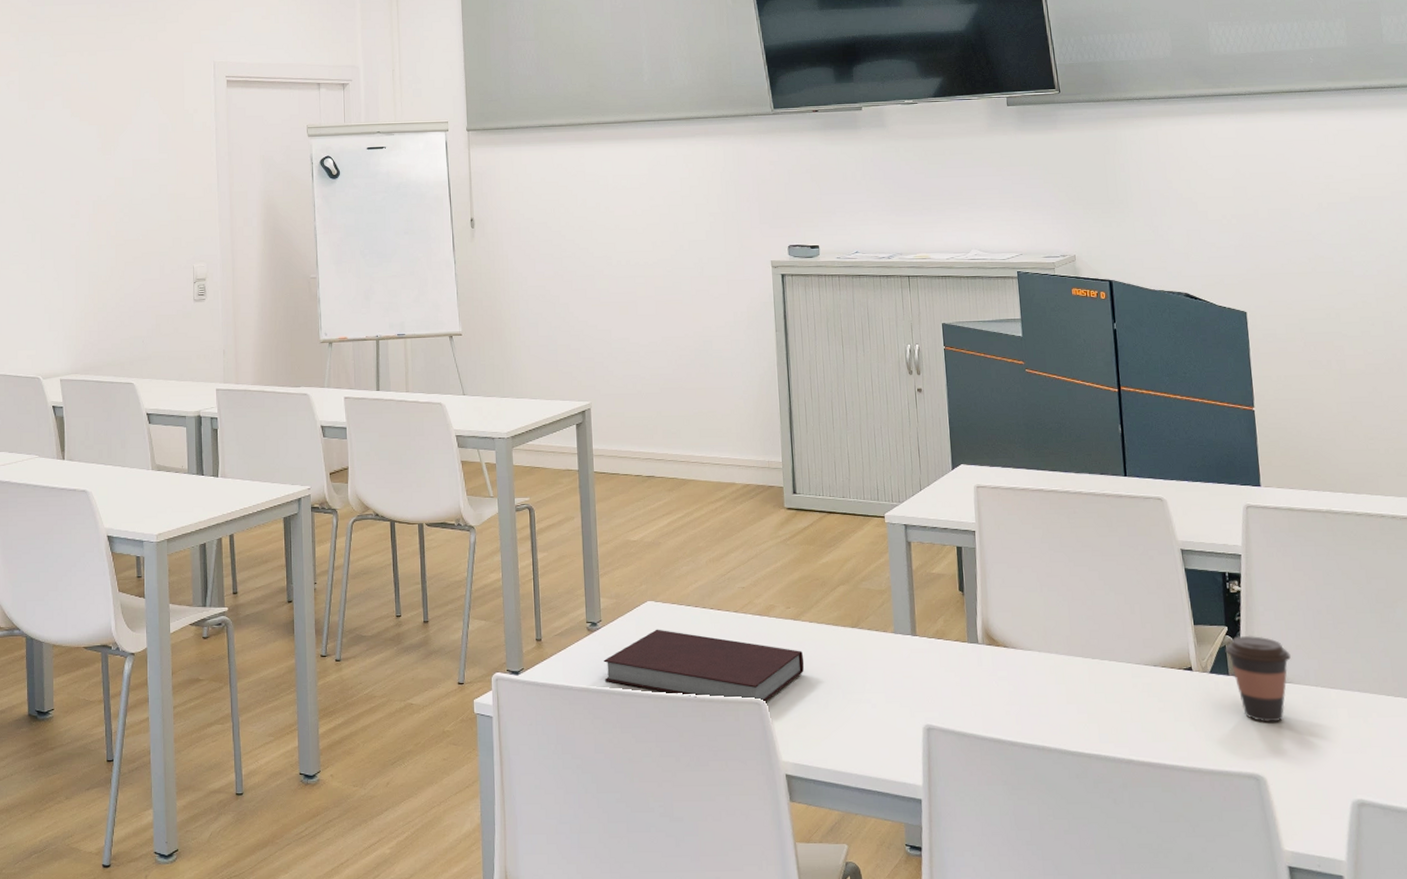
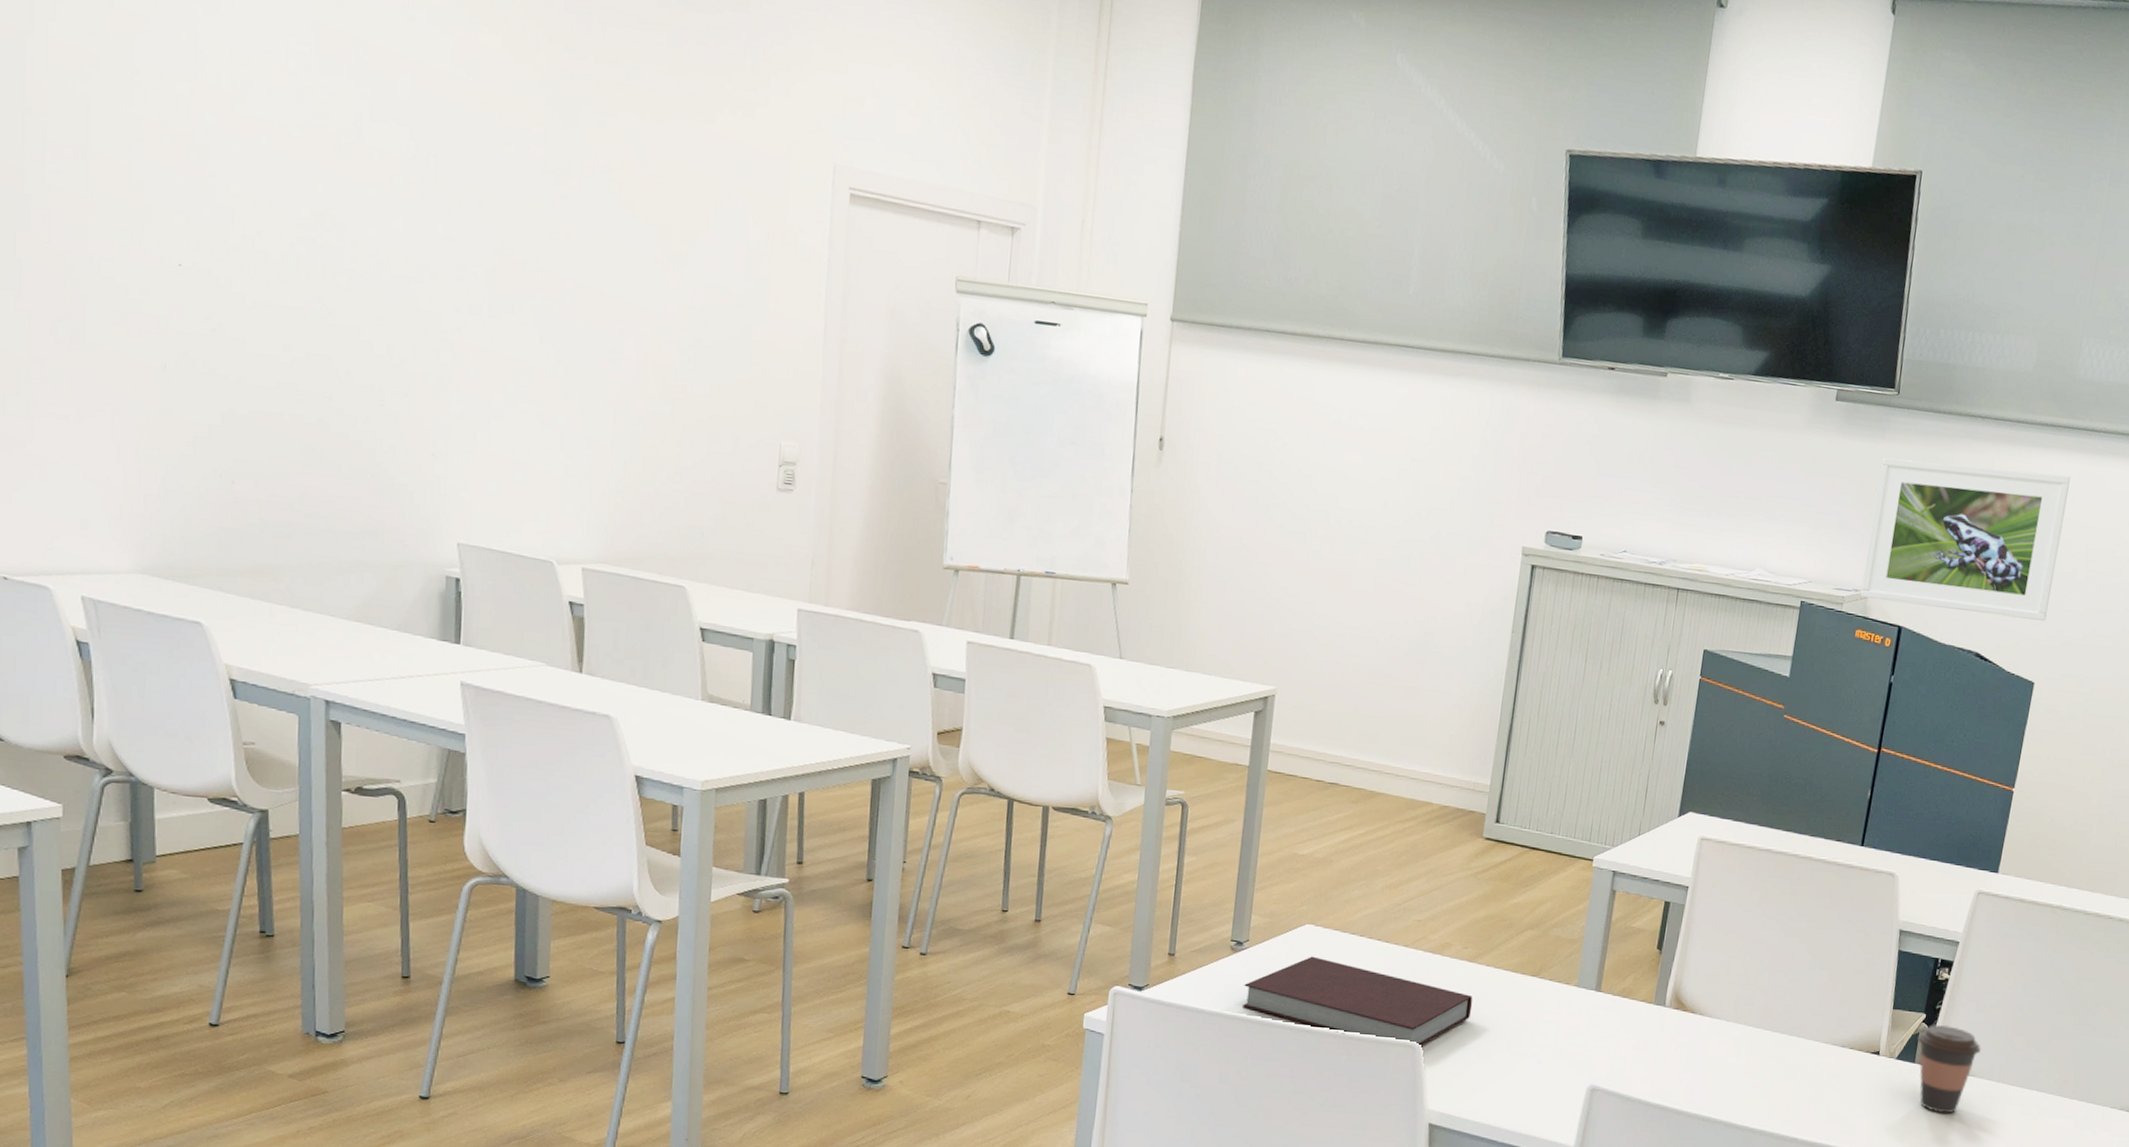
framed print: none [1058,134,1241,261] -> present [1860,457,2070,621]

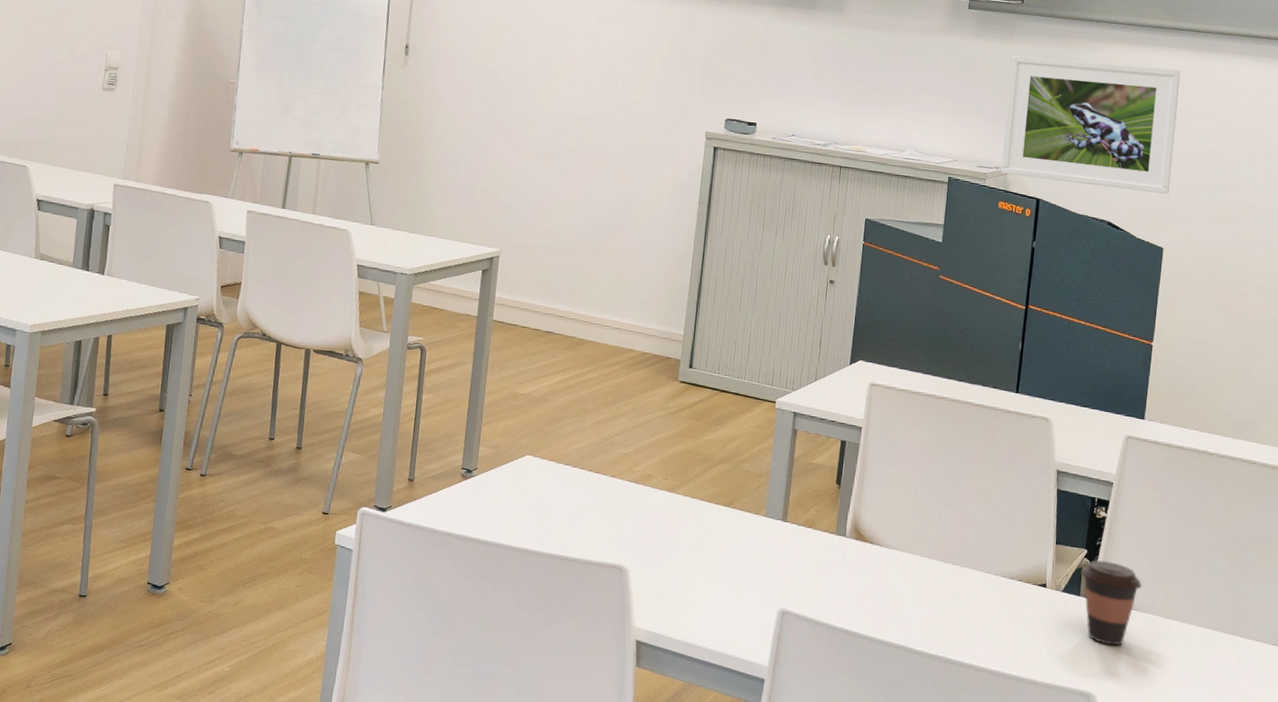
notebook: present [1242,956,1473,1047] -> none [471,483,673,569]

